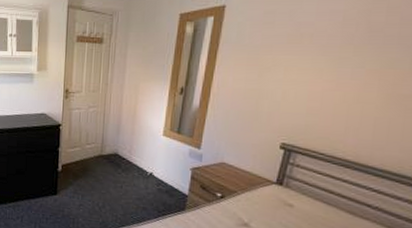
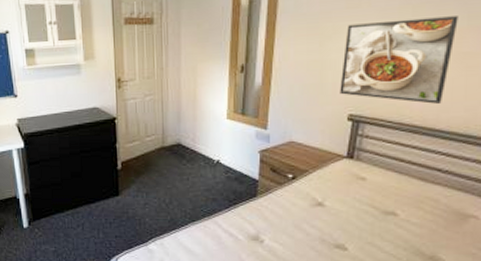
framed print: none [274,58,401,142] -> present [340,16,458,104]

